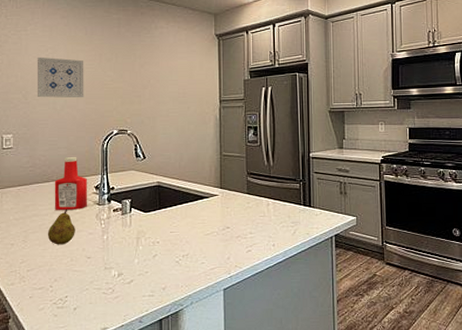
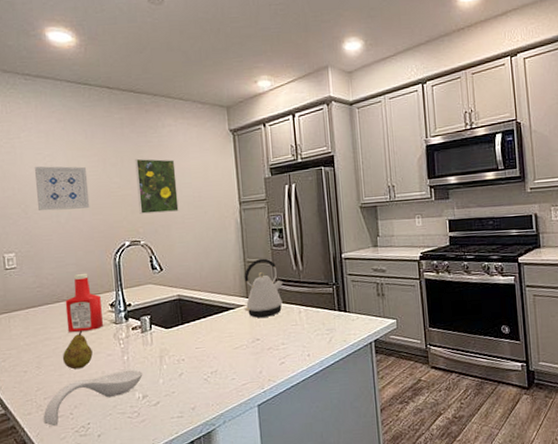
spoon rest: none [24,248,120,297] -> present [43,369,143,427]
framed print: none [128,55,164,106] -> present [135,158,179,214]
kettle: none [217,153,255,207] -> present [244,258,283,318]

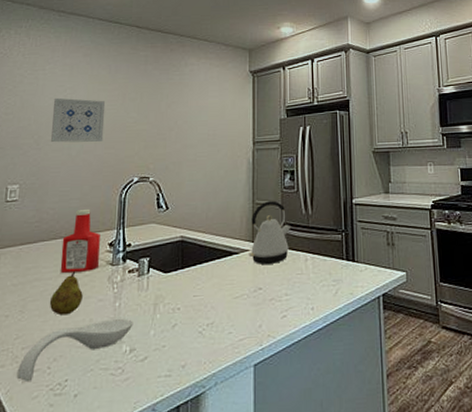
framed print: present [135,158,179,214] -> none [152,94,193,150]

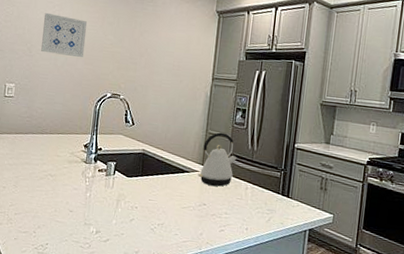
spoon rest: present [16,318,134,383] -> none [10,204,100,240]
fruit: present [49,271,83,316] -> none [36,162,62,195]
ketchup bottle: present [60,208,100,273] -> none [45,113,78,165]

